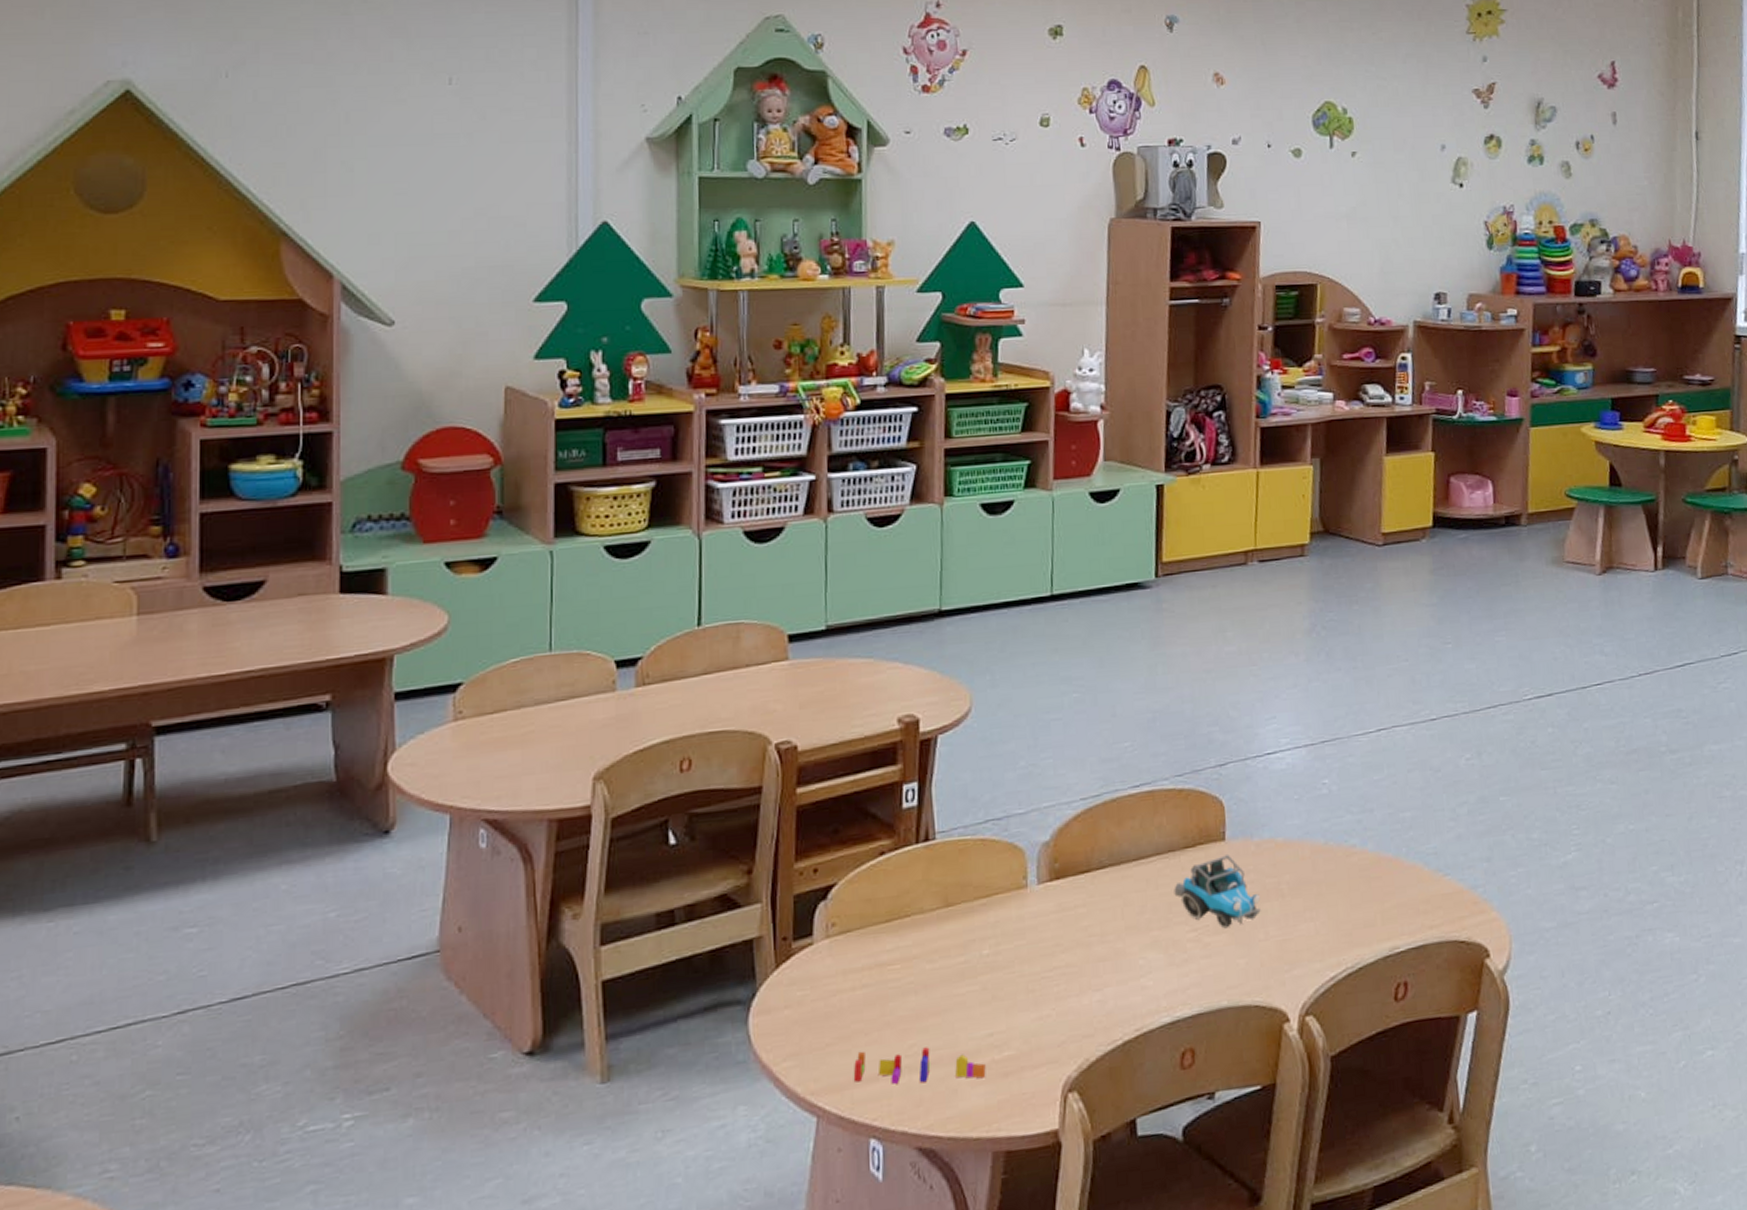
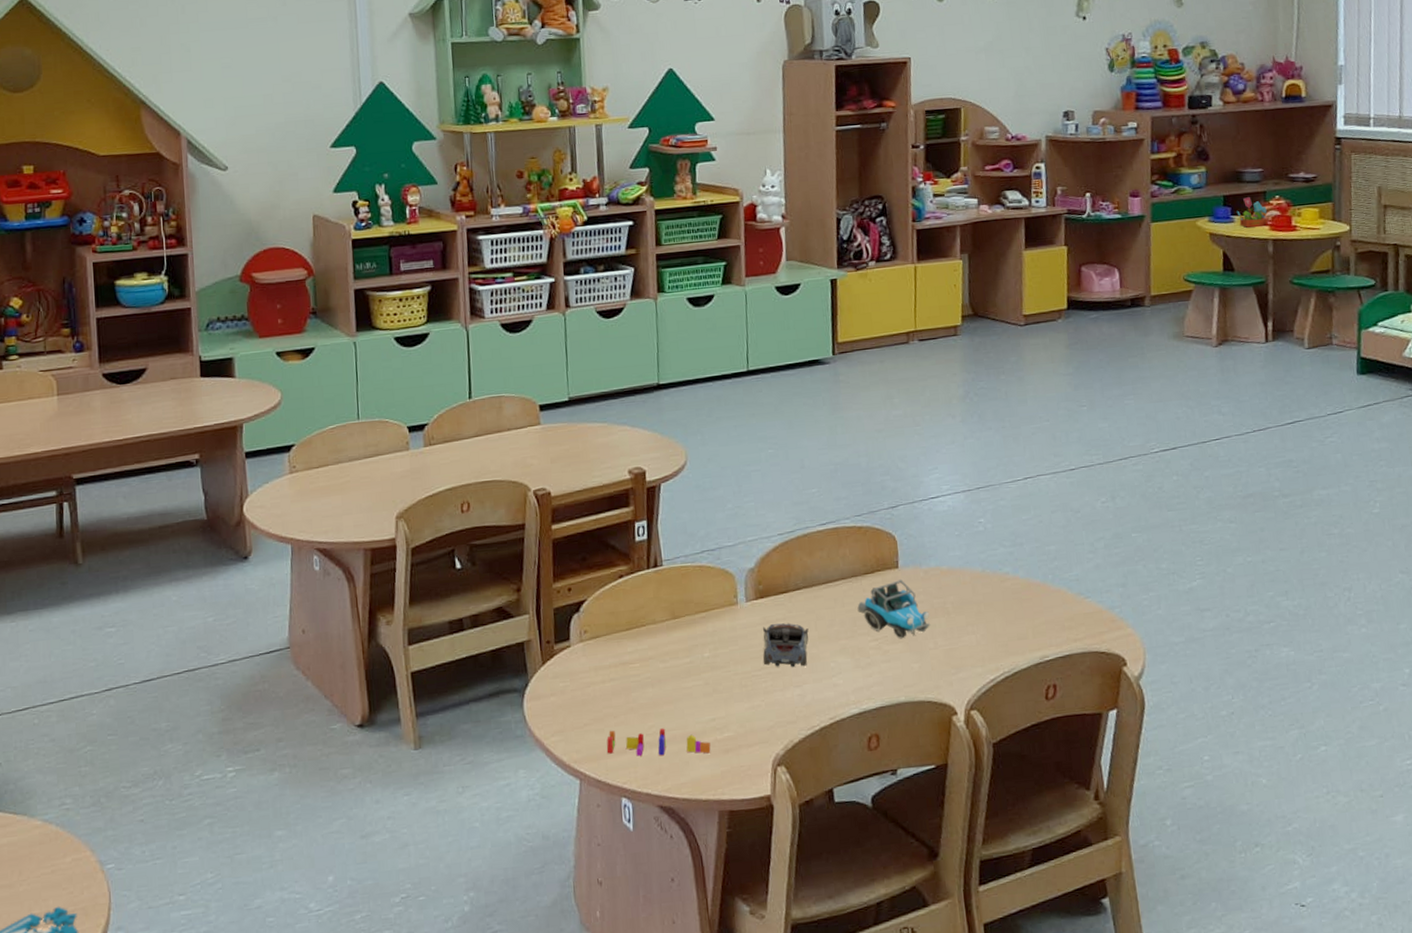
toy car: none [1055,910,1114,967] -> present [763,623,809,668]
toy figurine: none [1626,401,1661,436] -> present [1237,197,1269,228]

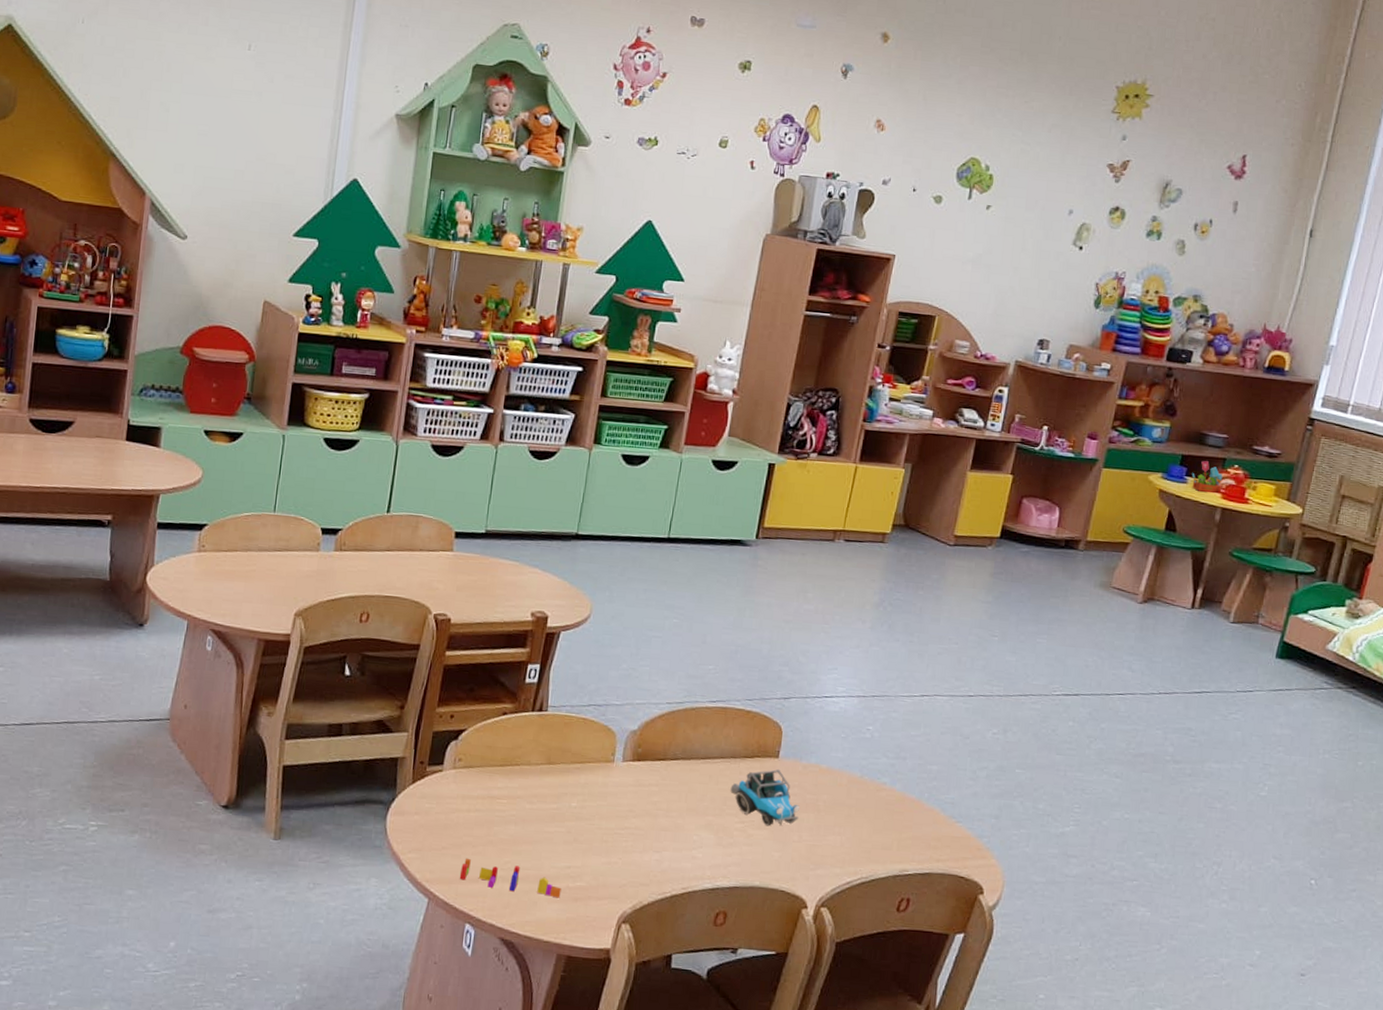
toy car: present [763,623,809,668] -> none [627,787,678,834]

